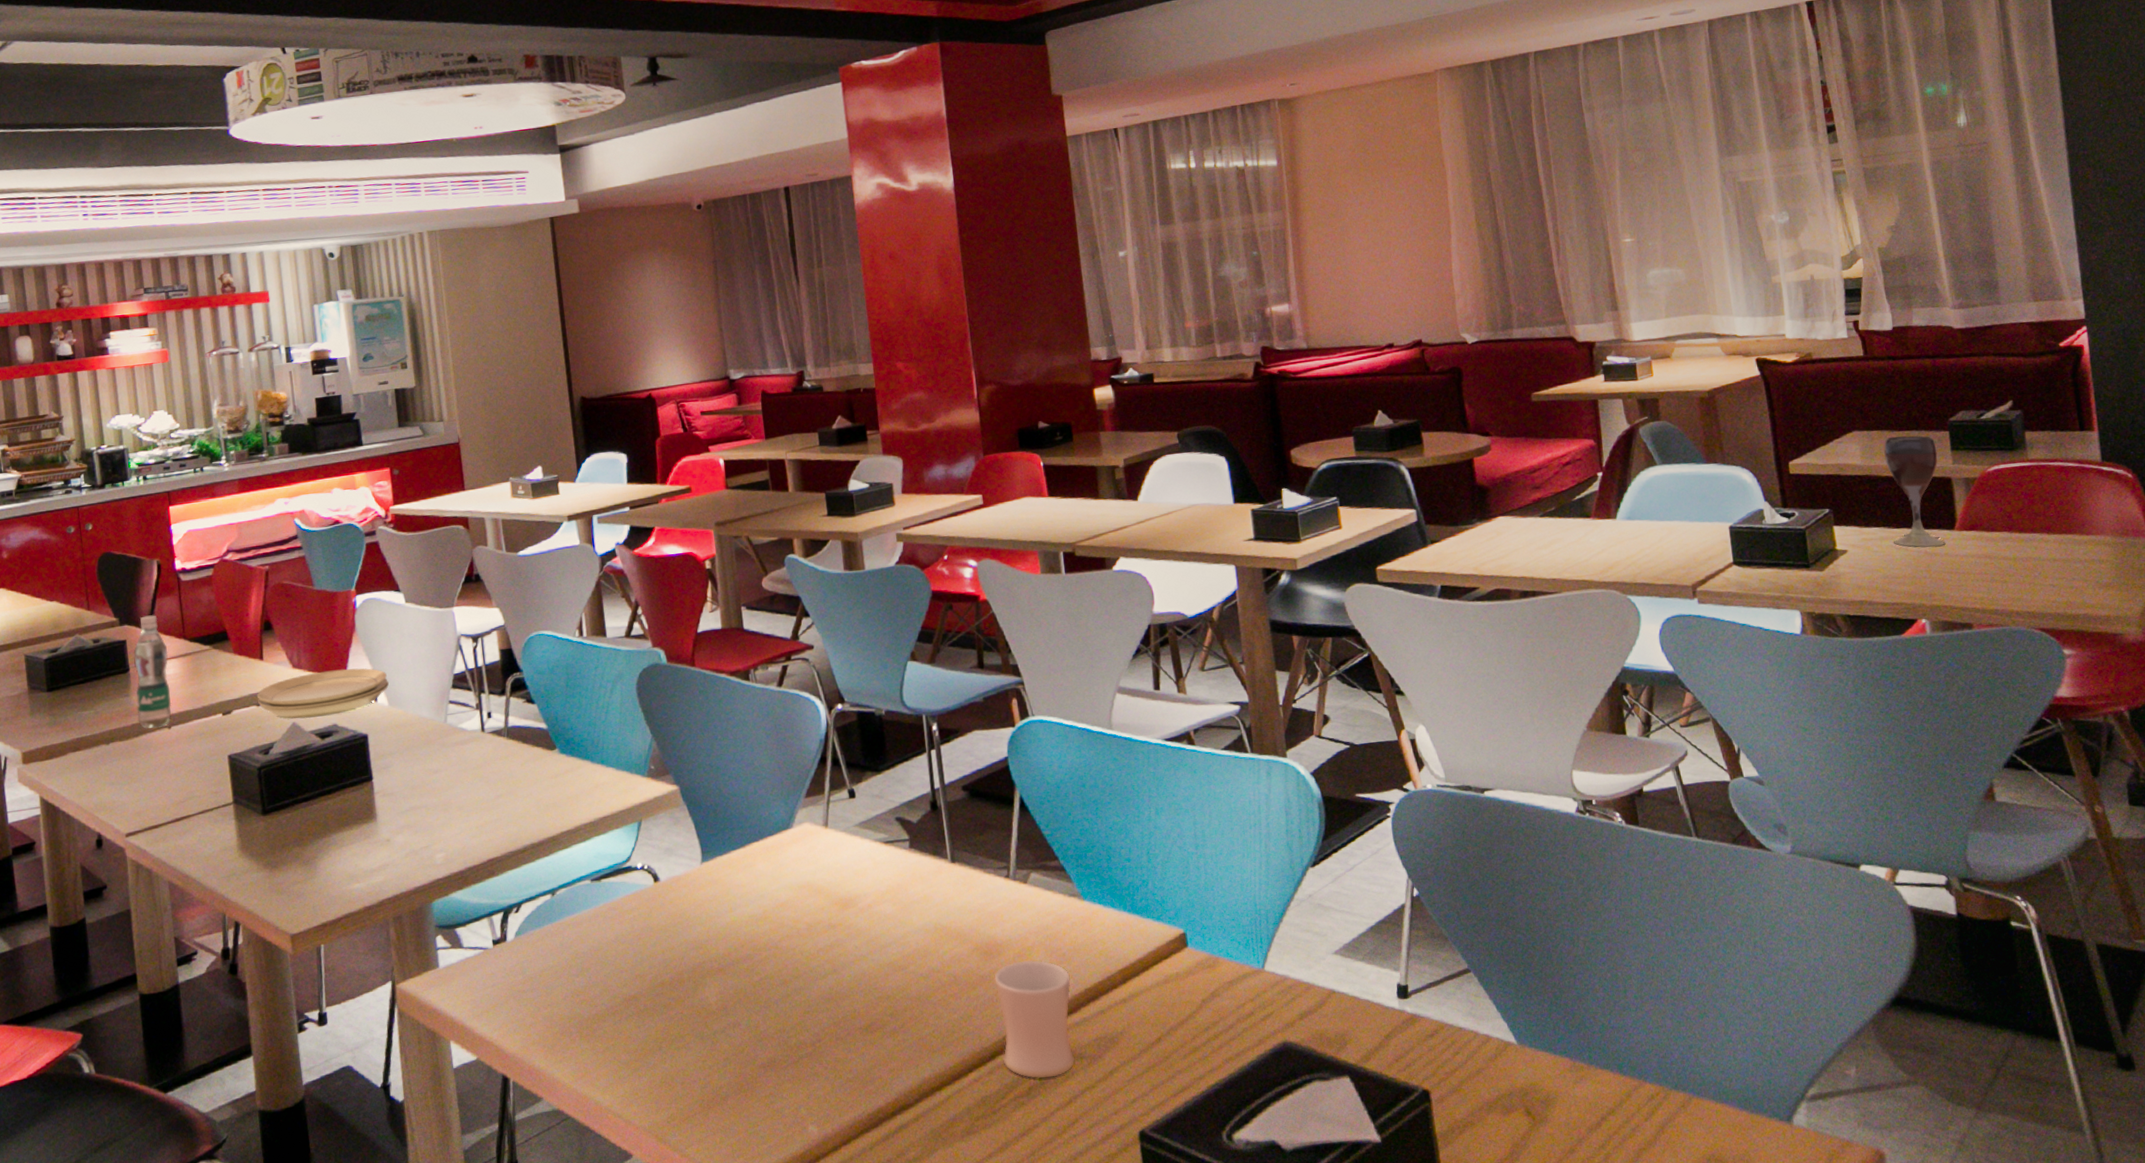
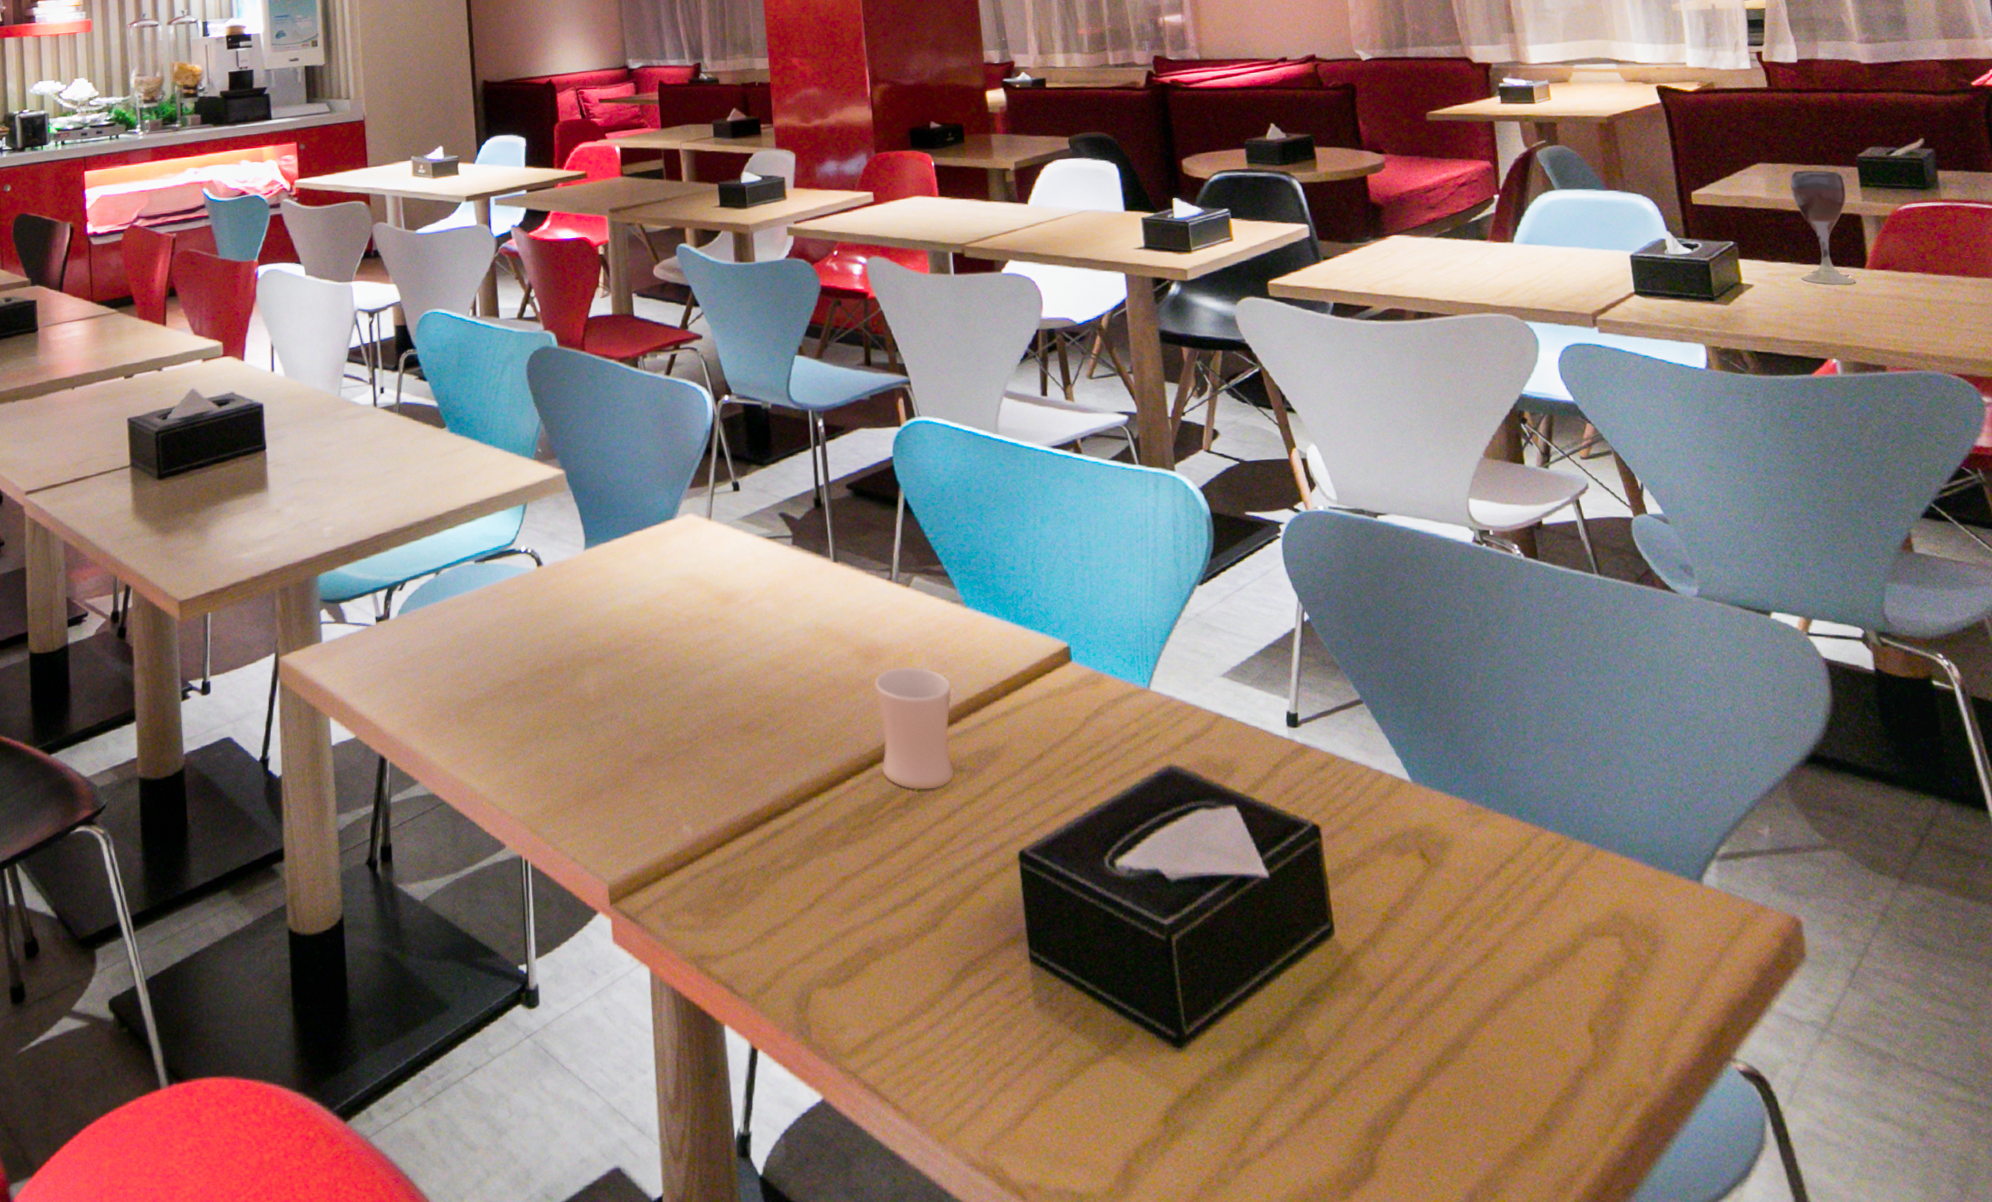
bottle: present [134,615,172,729] -> none [42,277,77,388]
plate: present [256,668,389,719] -> none [158,338,286,386]

